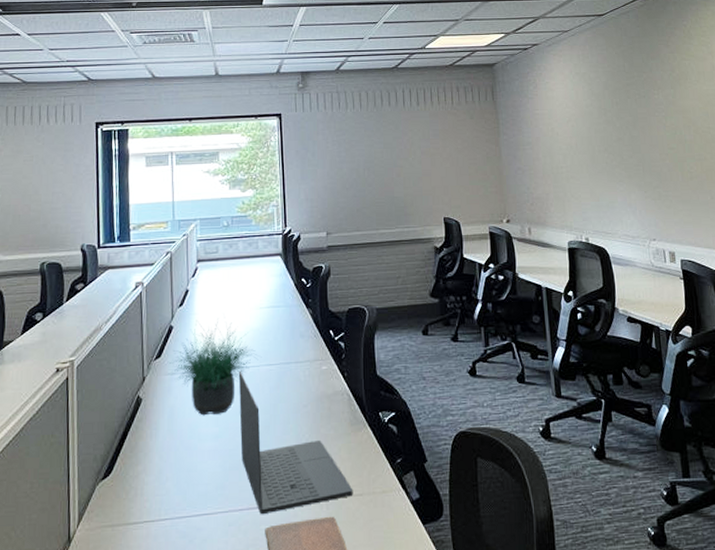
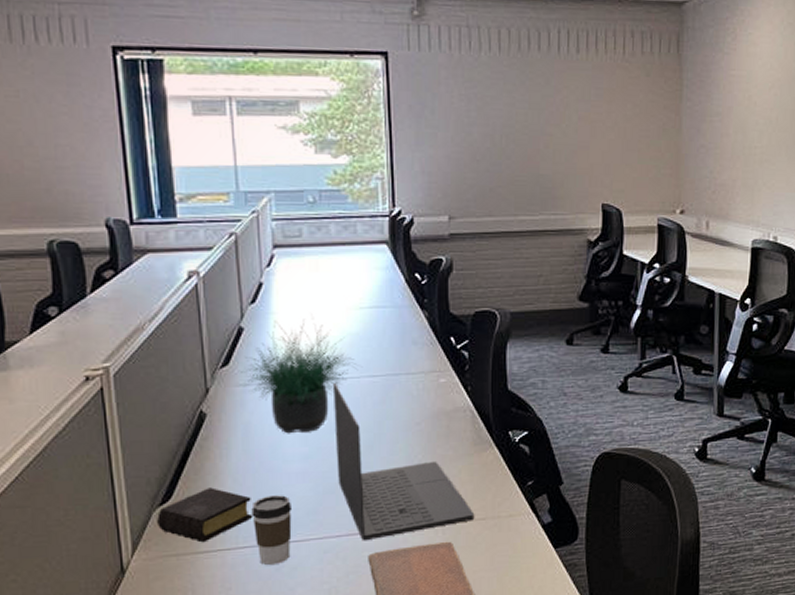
book: none [98,464,174,515] -> present [156,487,253,543]
coffee cup: none [172,471,204,537] -> present [251,495,292,566]

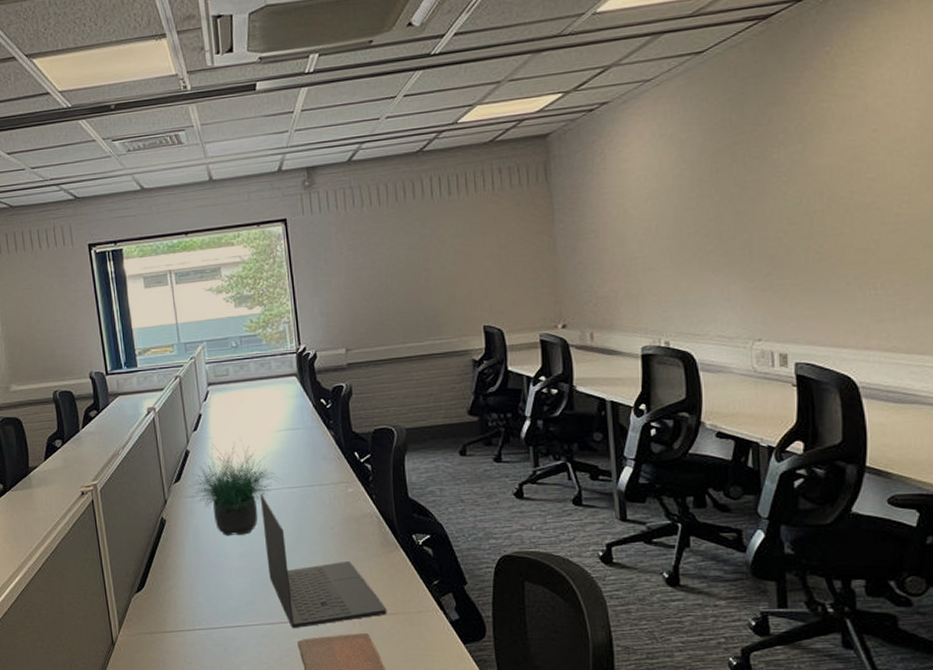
book: present [156,487,253,543] -> none [134,579,205,624]
coffee cup: present [251,495,292,566] -> none [203,587,235,646]

